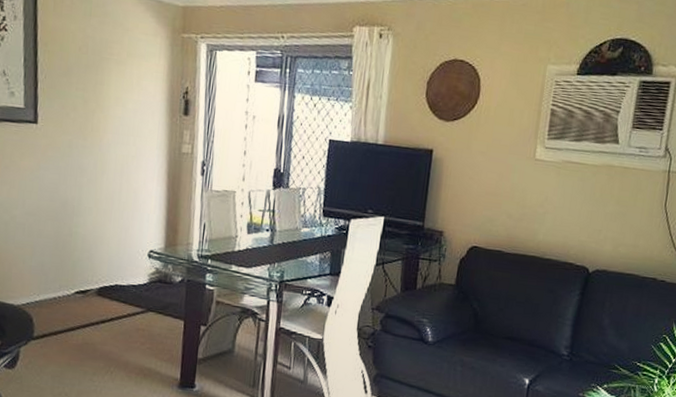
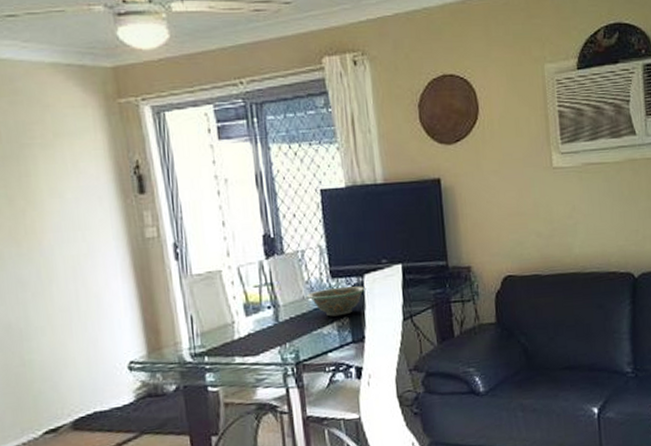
decorative bowl: none [300,224,350,250] -> present [307,285,366,317]

